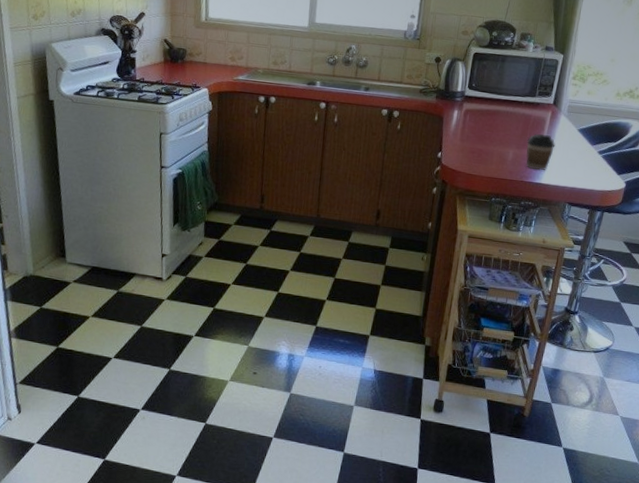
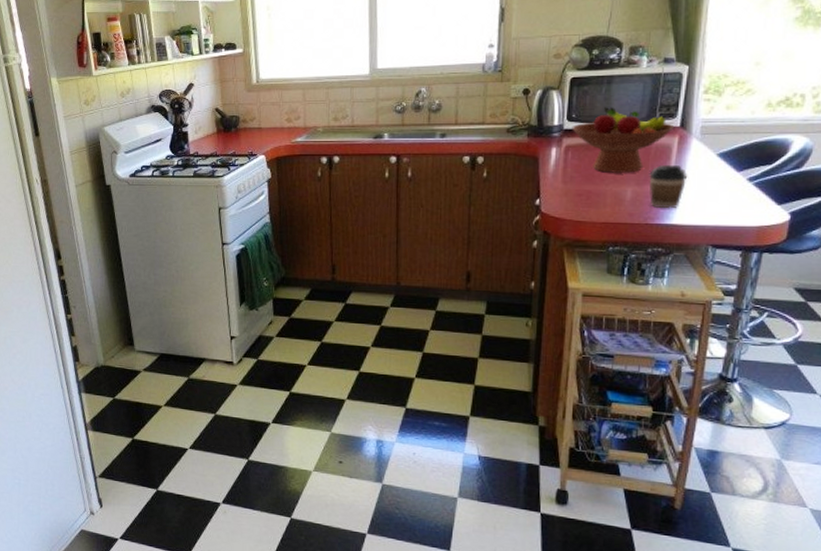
fruit bowl: none [471,81,548,138] -> present [572,107,674,173]

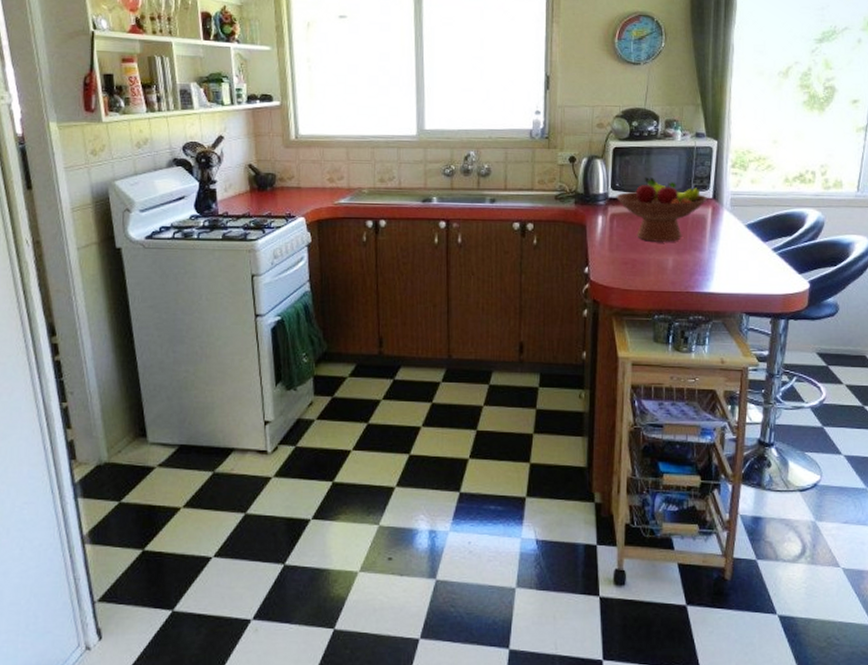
coffee cup: present [649,165,688,209] -> none [687,235,722,278]

